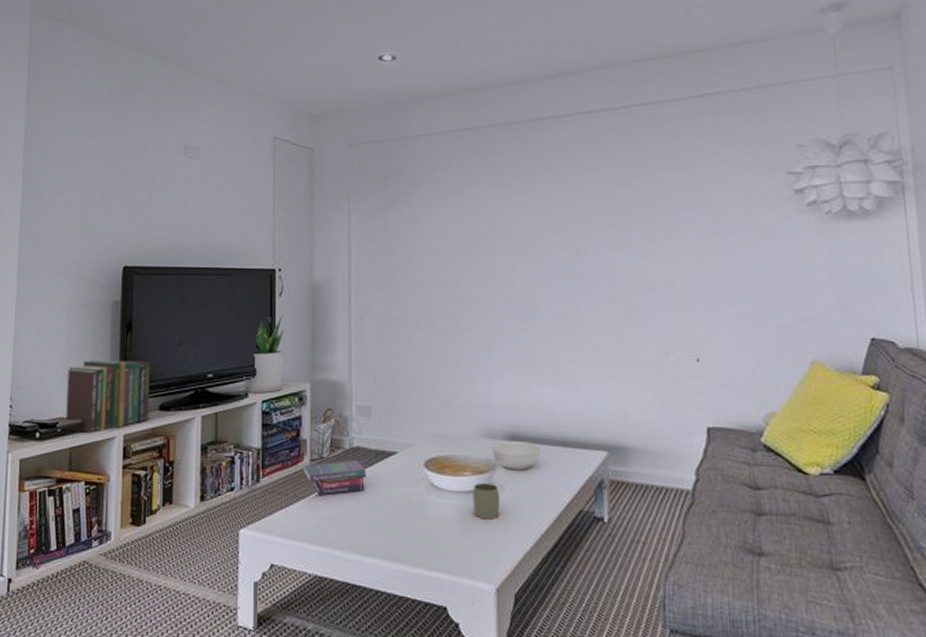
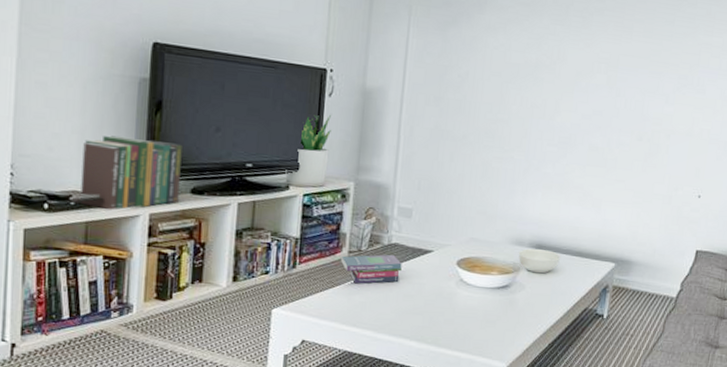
mug: present [473,482,500,519] -> none [495,281,521,312]

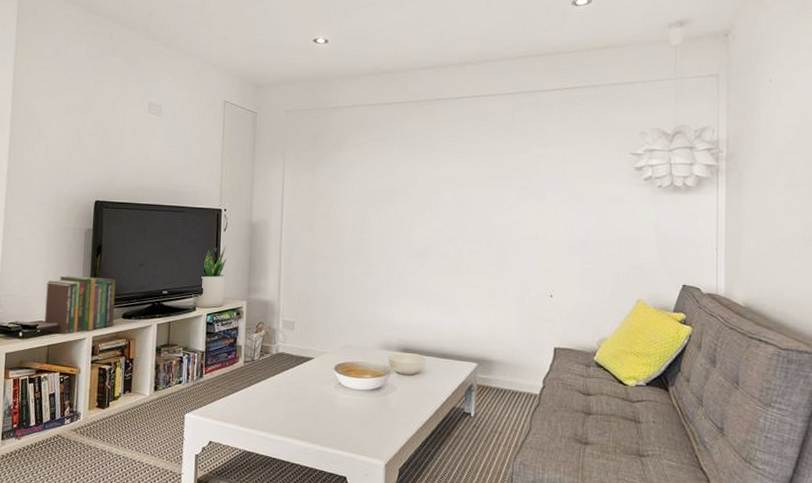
books: present [341,254,402,284] -> none [238,362,288,390]

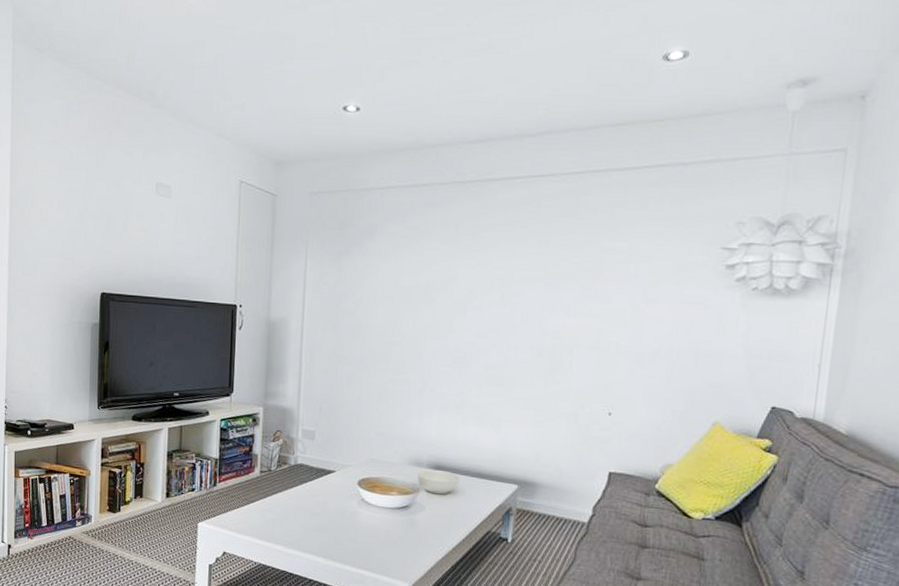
books: present [44,275,116,335] -> none [52,373,125,436]
planter: present [192,246,227,308] -> none [205,345,242,413]

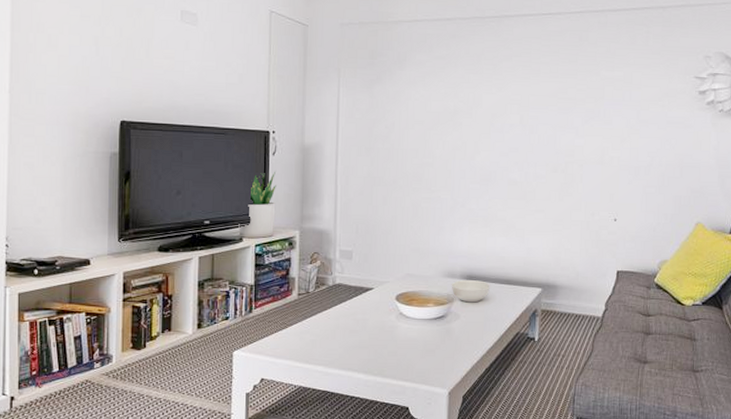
planter: none [205,345,242,413] -> present [238,171,276,239]

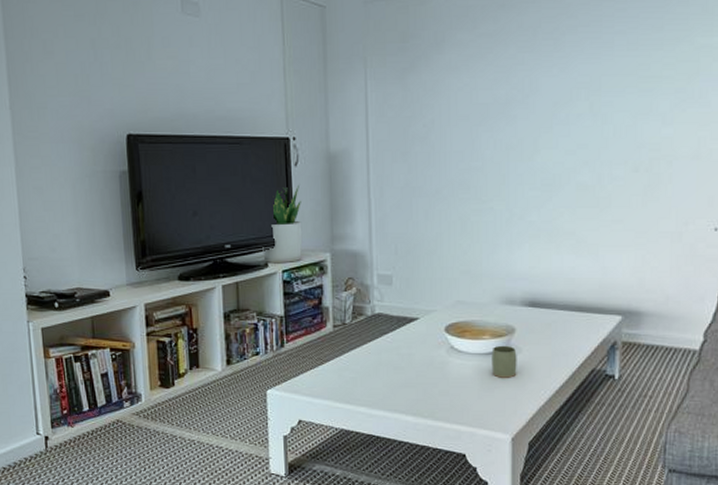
mug: none [434,312,456,340] -> present [491,345,517,378]
bowl: present [451,279,491,303] -> none [510,306,559,334]

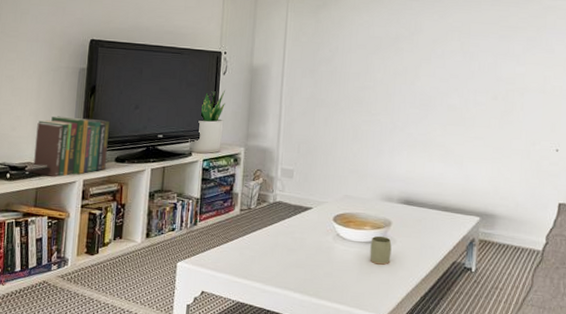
books: none [80,231,168,304] -> present [33,116,110,178]

